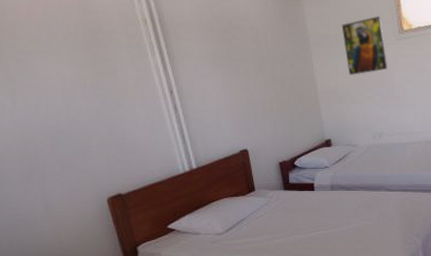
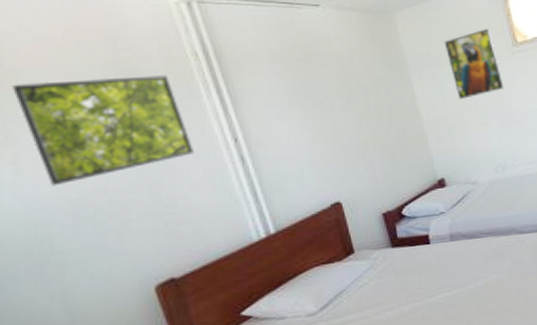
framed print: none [12,33,141,115] -> present [12,75,195,186]

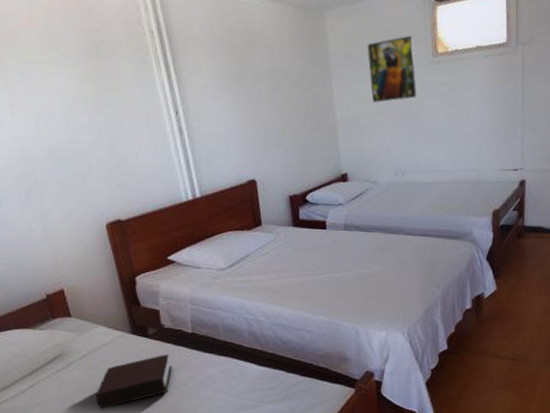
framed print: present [12,75,195,186] -> none [12,42,144,131]

